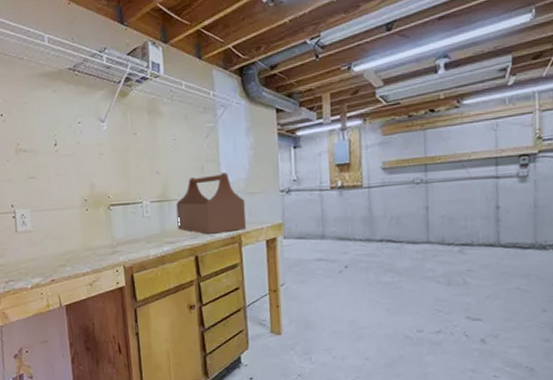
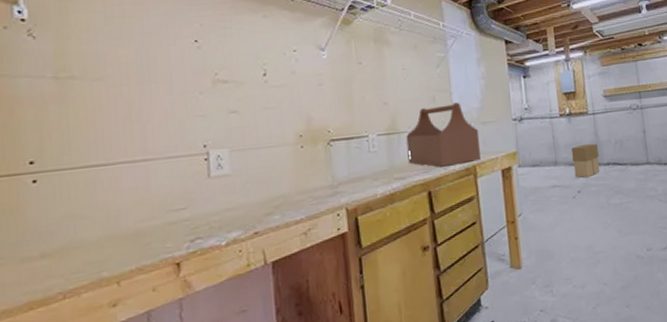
cardboard boxes: none [340,218,372,254] -> present [572,143,600,178]

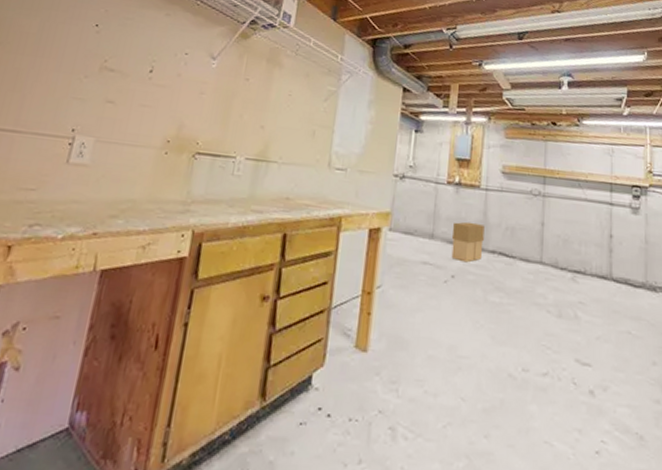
tool box: present [406,102,482,168] -> none [270,141,354,213]

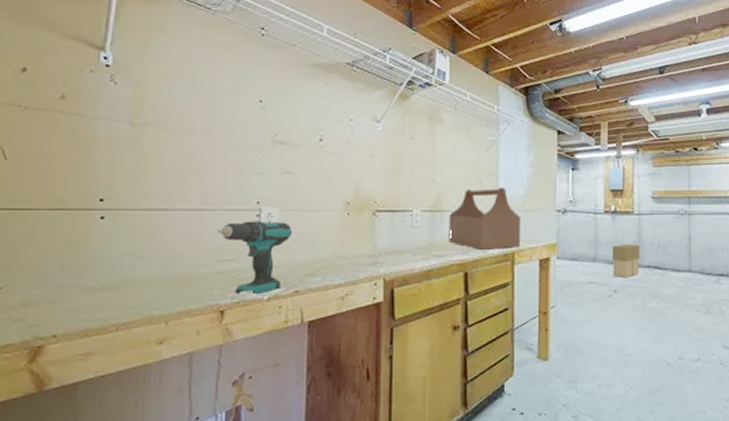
power drill: none [24,148,104,232] -> present [218,221,292,295]
tool box: none [270,141,354,213] -> present [449,187,521,251]

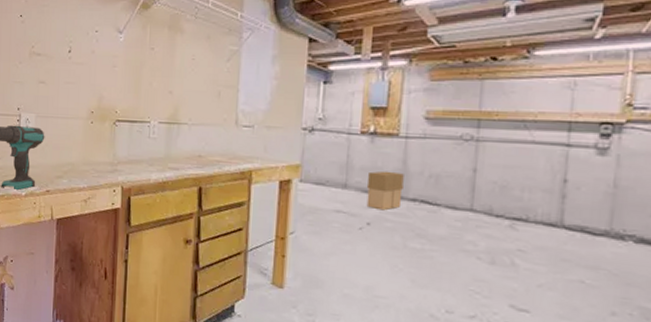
tool box: present [449,187,521,251] -> none [184,101,262,167]

